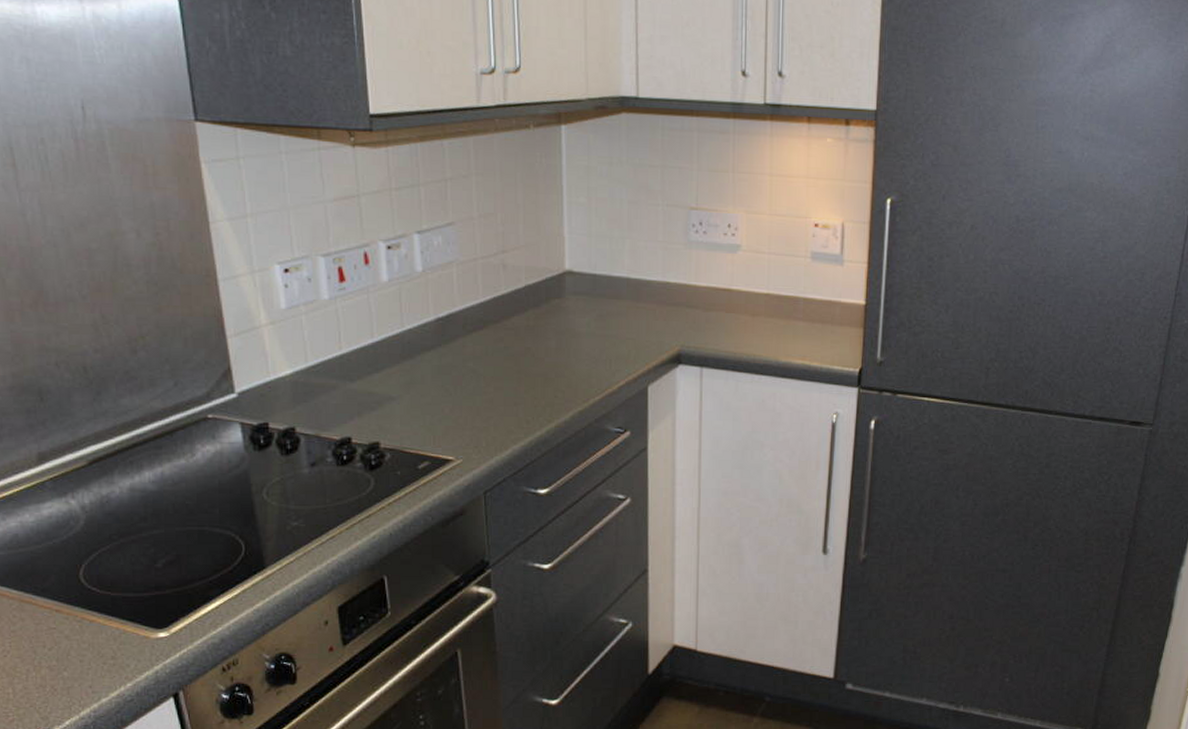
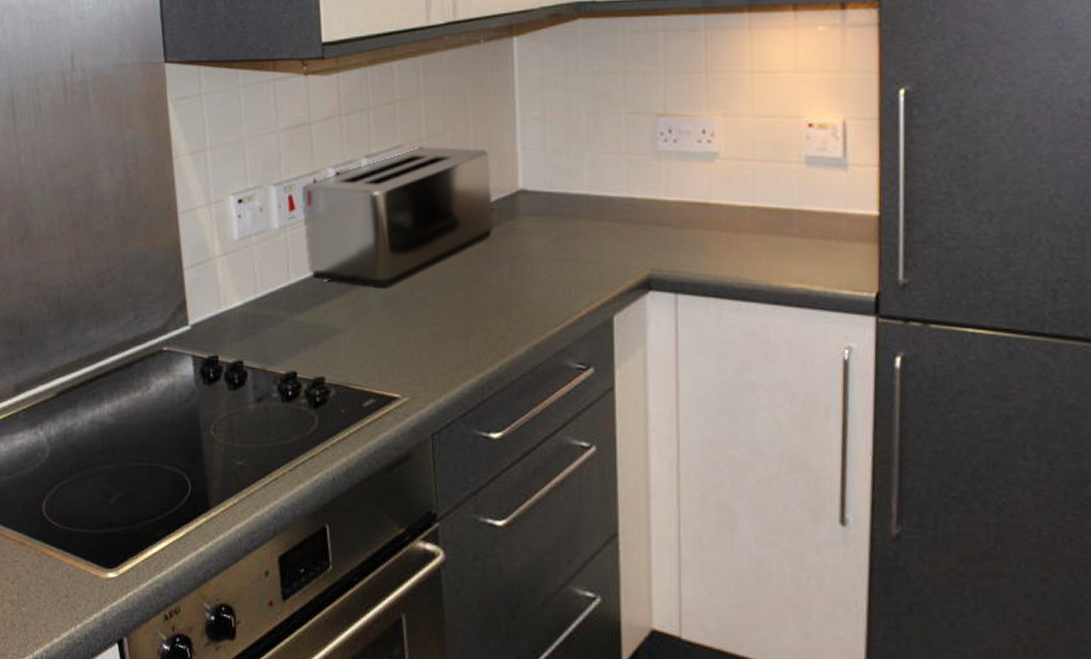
toaster: none [353,226,541,359] -> present [303,147,493,288]

